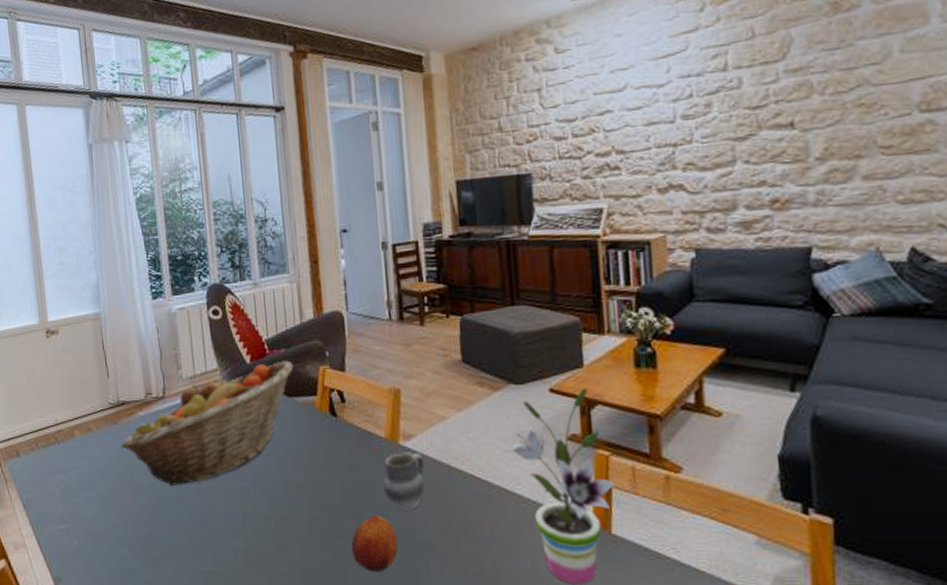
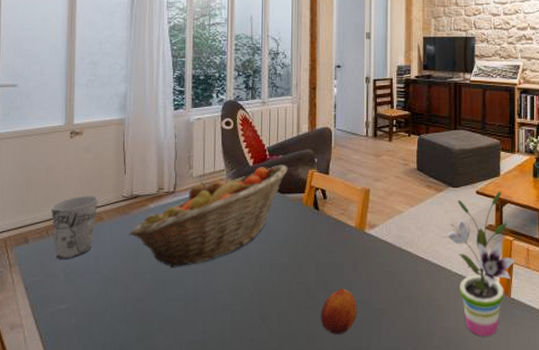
cup: none [37,403,85,474] -> present [51,196,99,259]
cup: present [383,452,426,512] -> none [351,238,383,285]

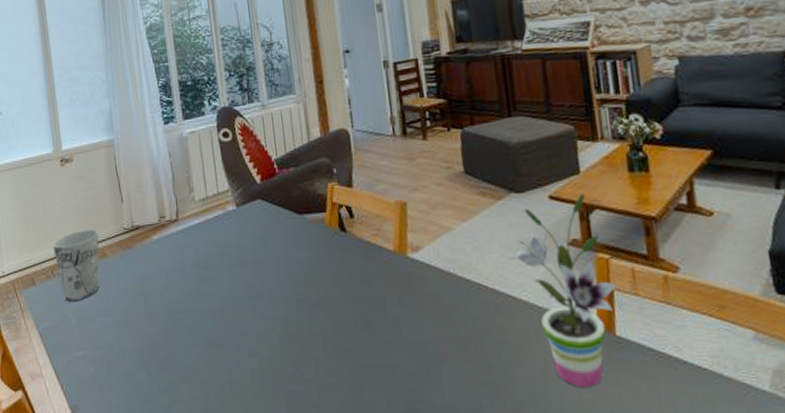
fruit basket: present [129,164,288,269] -> none [135,179,303,309]
fruit: present [320,288,357,334] -> none [364,327,411,385]

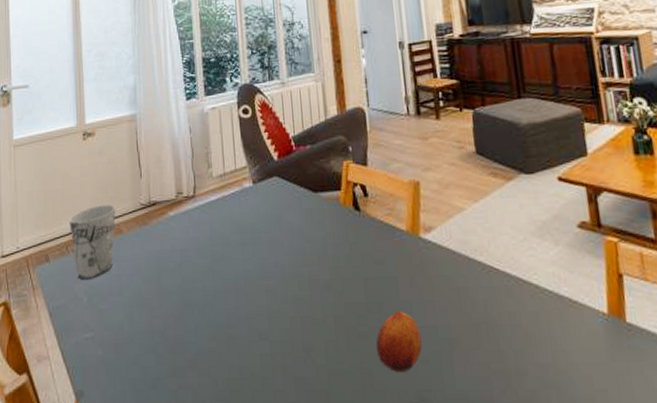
fruit: none [364,327,411,385] -> present [376,310,422,372]
potted plant: present [507,193,617,388] -> none [517,175,626,377]

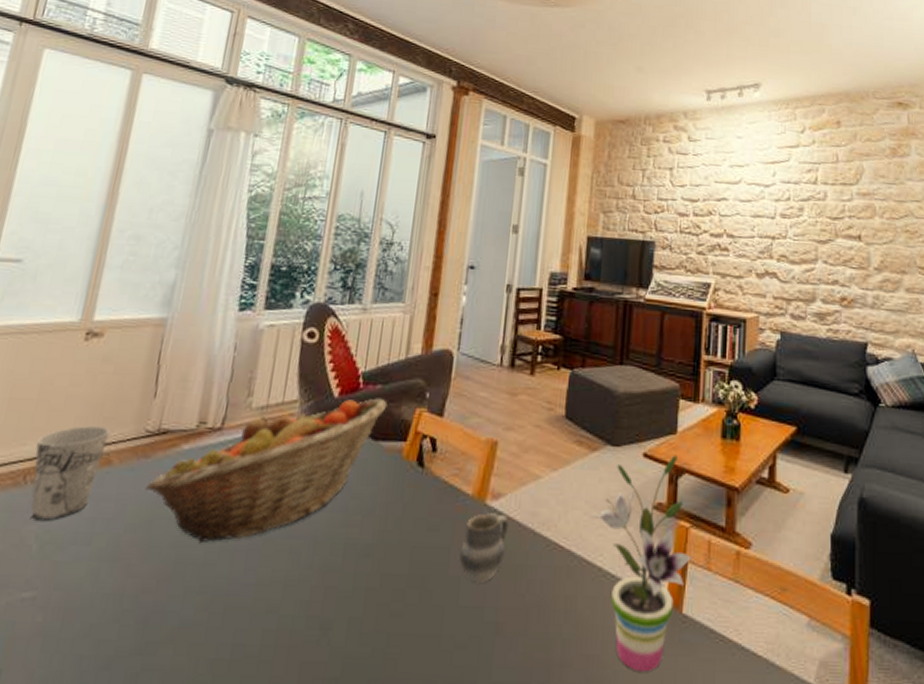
fruit basket: none [150,156,319,289] -> present [145,398,388,544]
fruit: present [376,310,422,372] -> none [408,586,464,659]
cup: none [406,245,447,307] -> present [459,513,509,584]
potted plant: none [517,175,626,377] -> present [590,455,691,672]

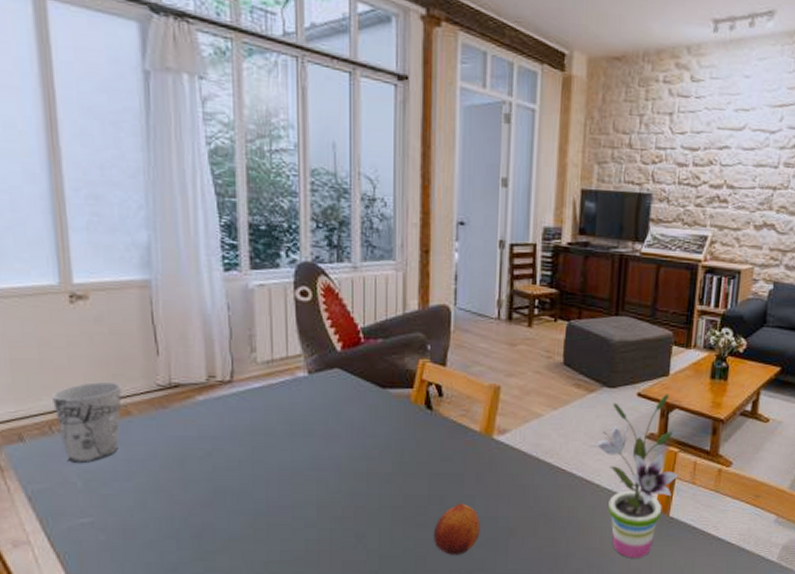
fruit basket: present [145,398,388,544] -> none [170,351,391,477]
fruit: none [408,586,464,659] -> present [433,503,480,555]
cup: present [459,513,509,584] -> none [473,446,515,500]

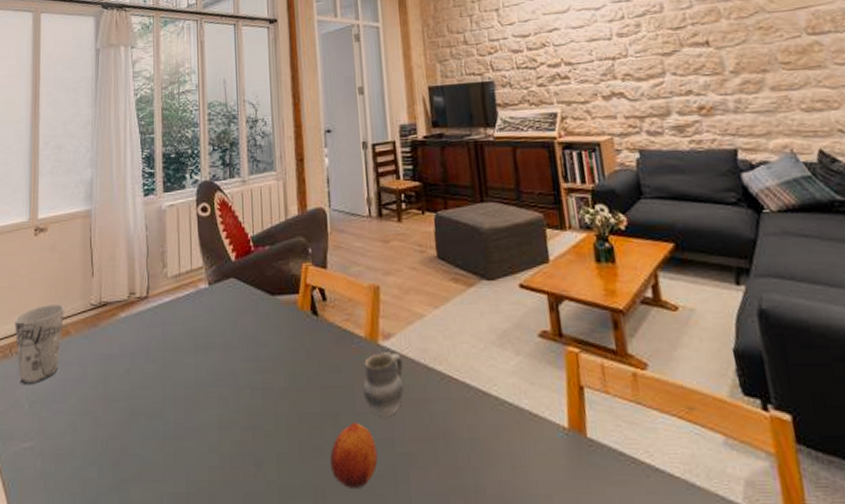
cup: none [473,446,515,500] -> present [363,352,405,418]
potted plant: present [588,393,679,558] -> none [477,283,587,496]

